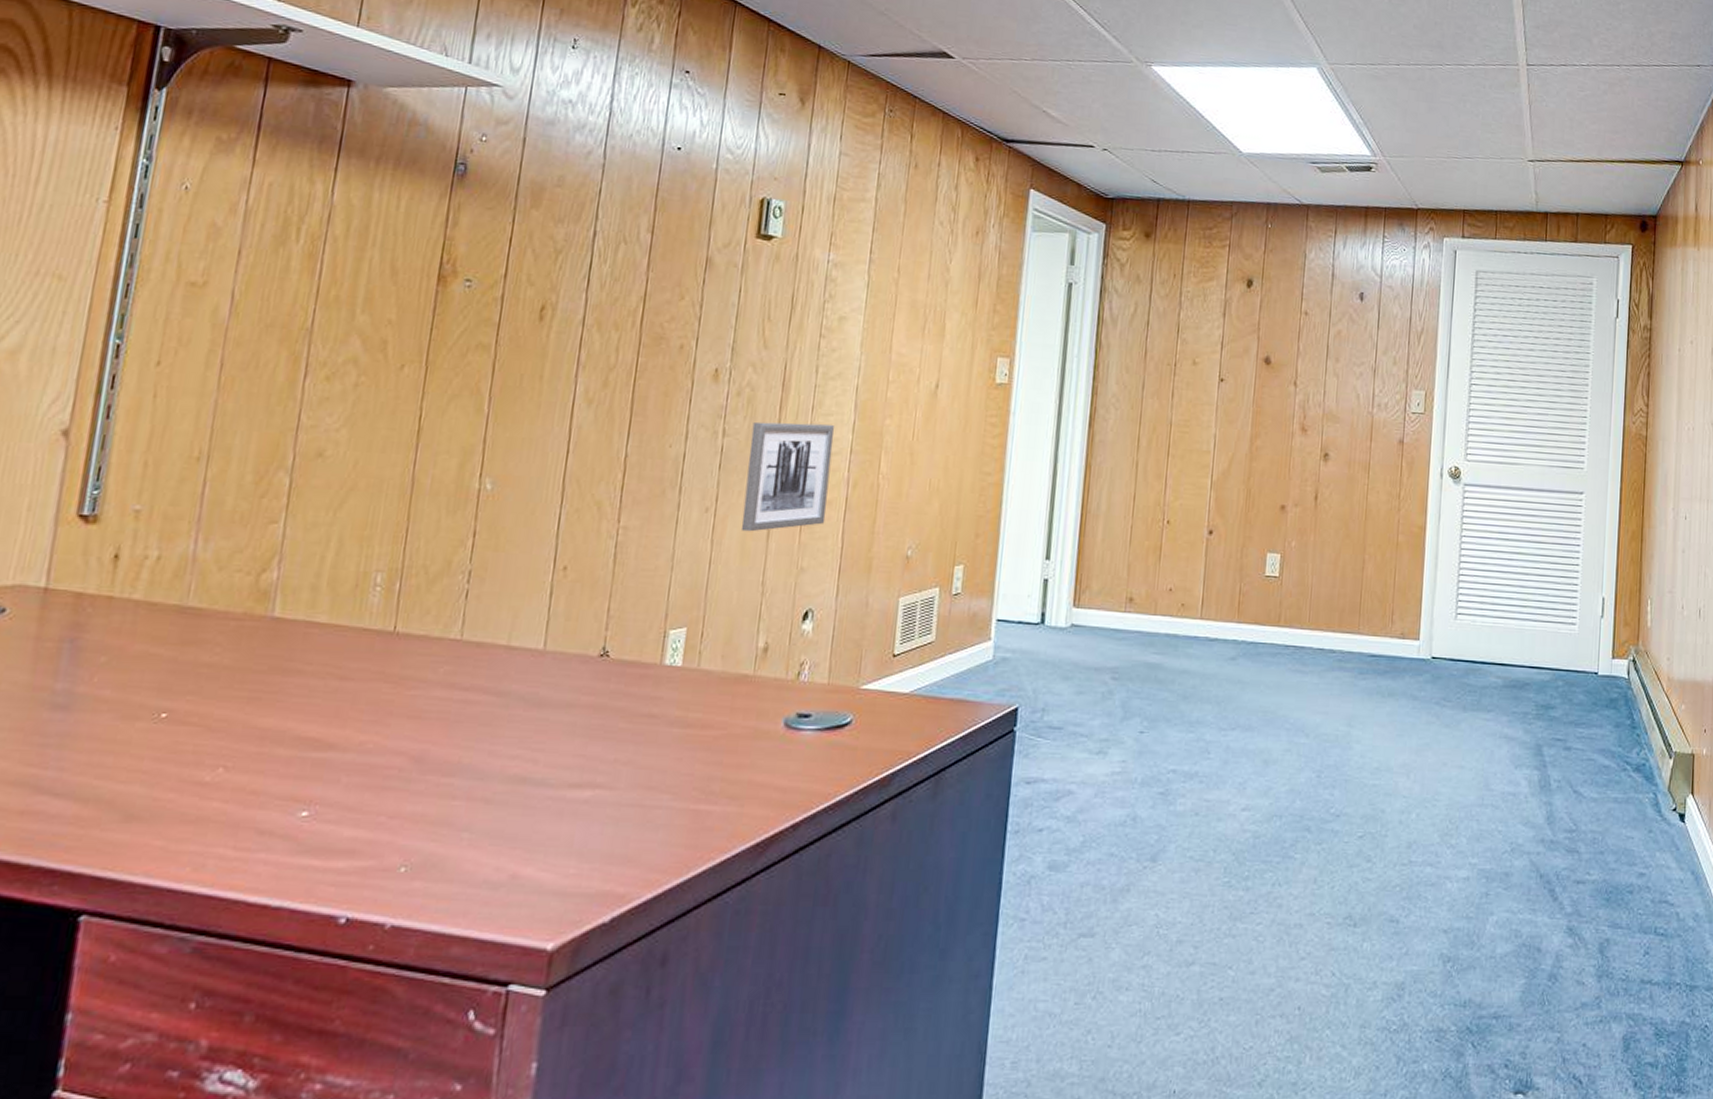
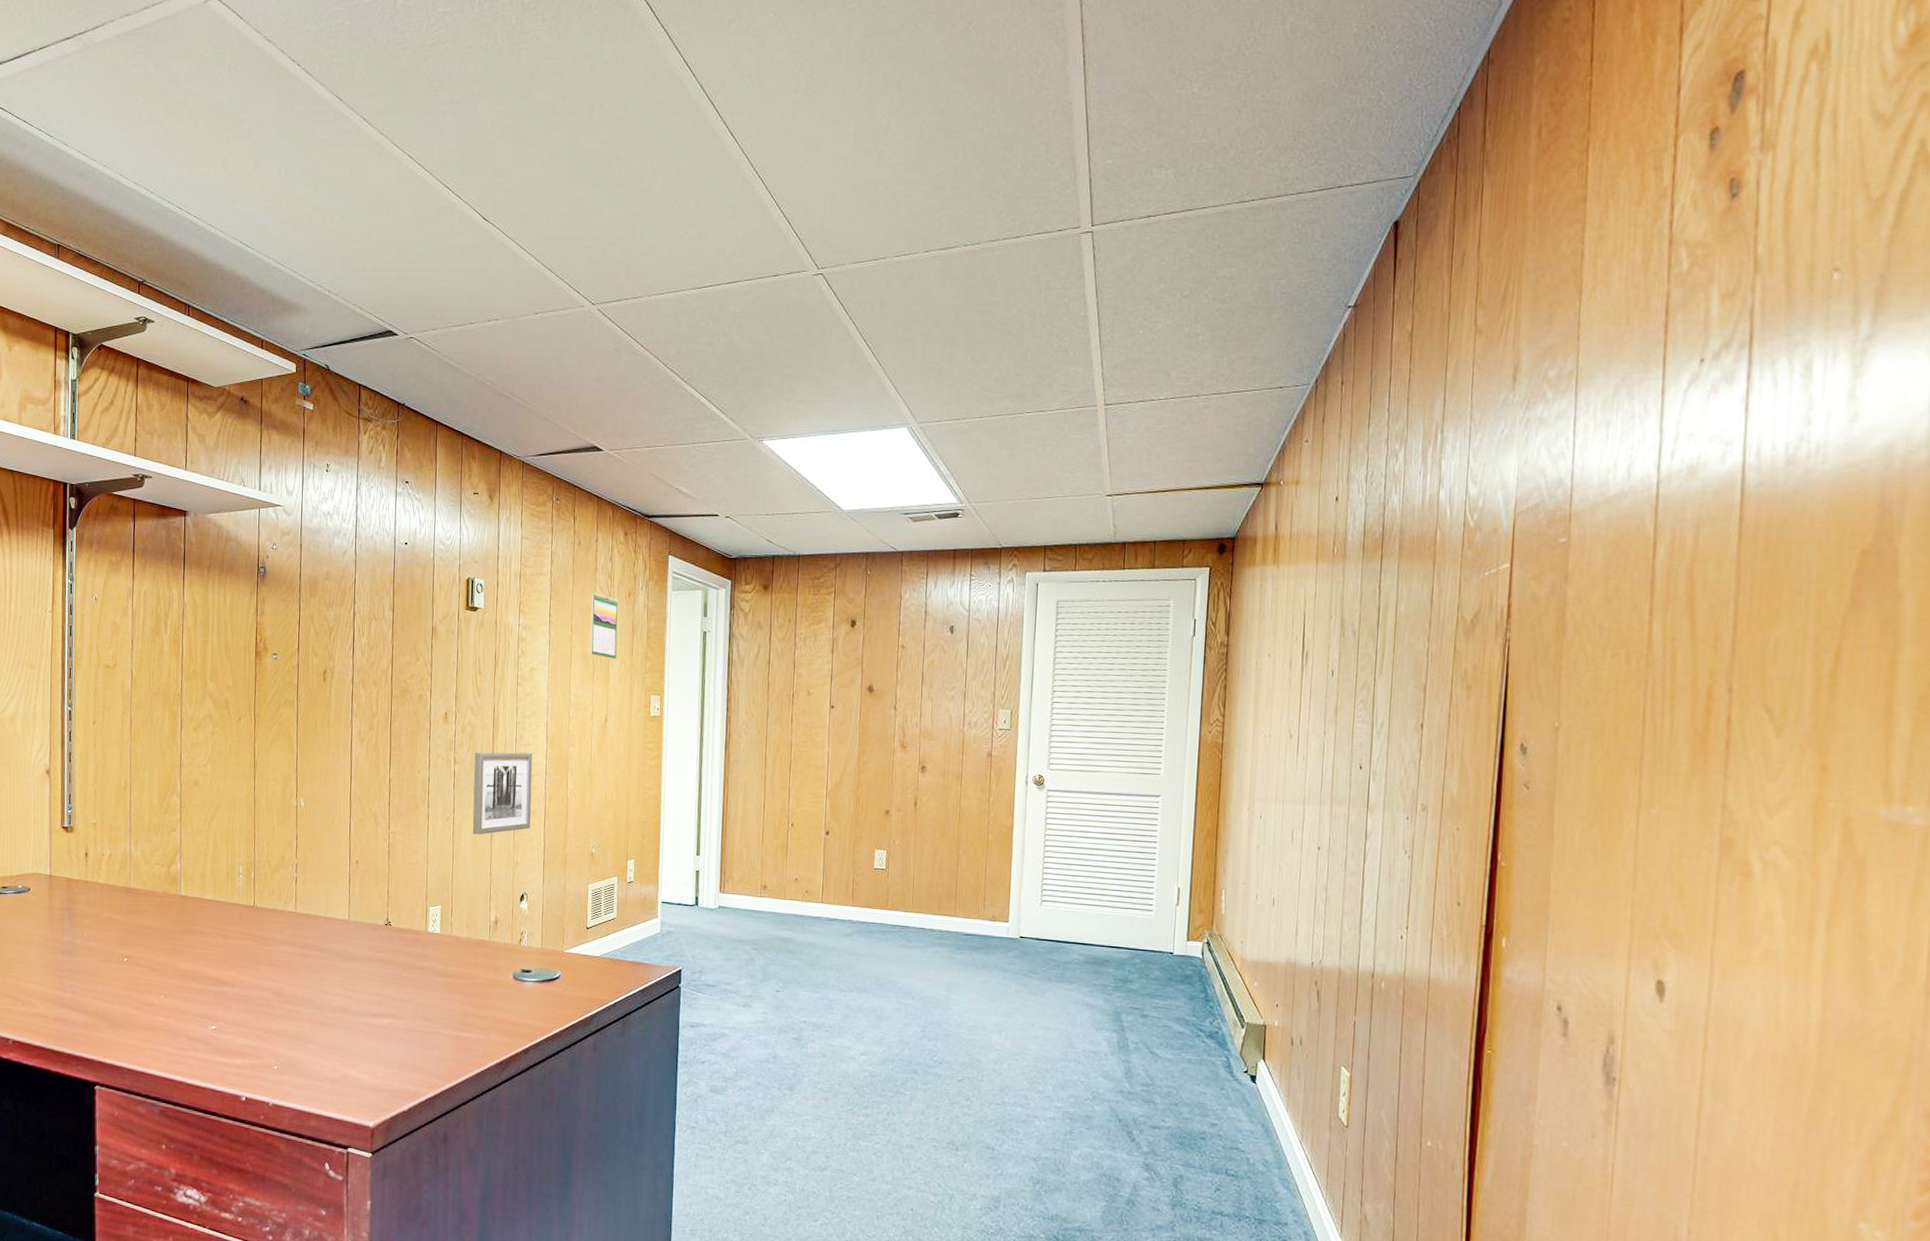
calendar: none [921,227,962,310] -> present [589,592,618,659]

